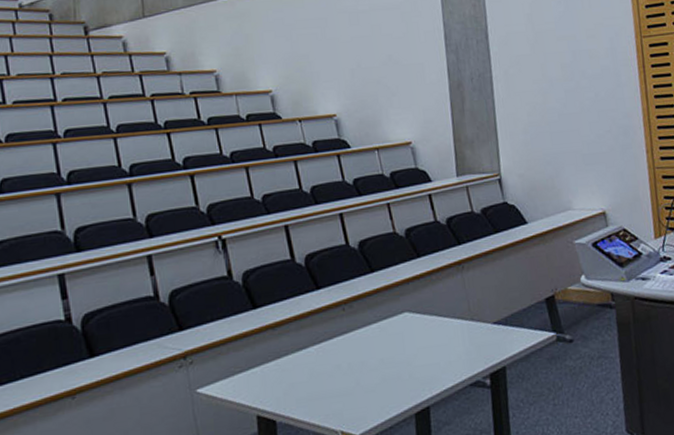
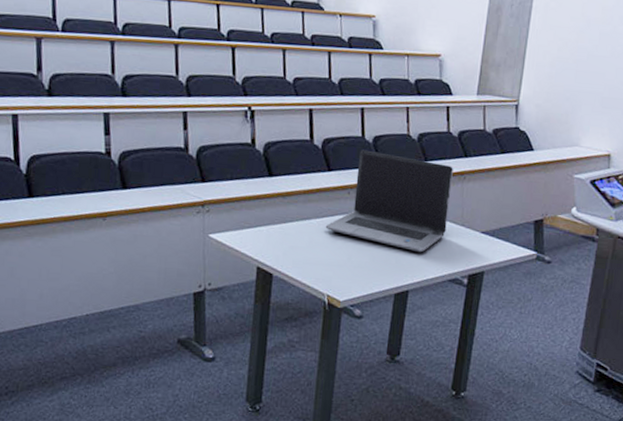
laptop computer: none [324,257,456,361] -> present [325,149,453,253]

